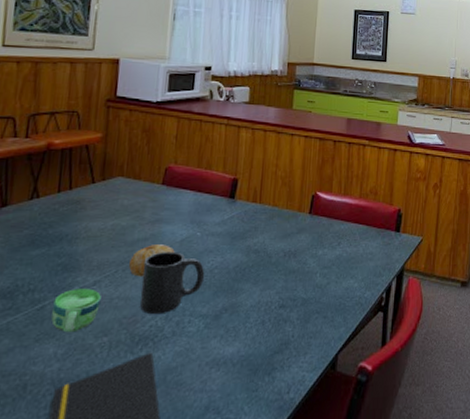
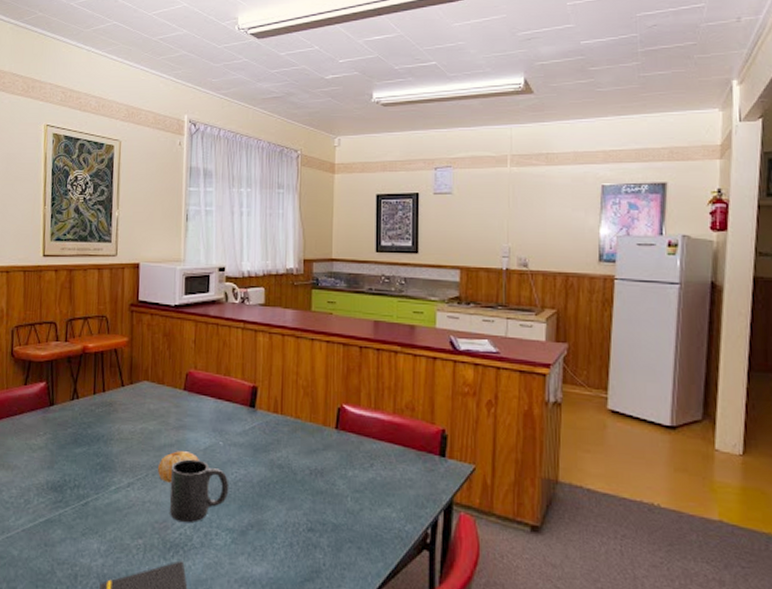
cup: present [51,288,101,333] -> none [94,488,135,531]

